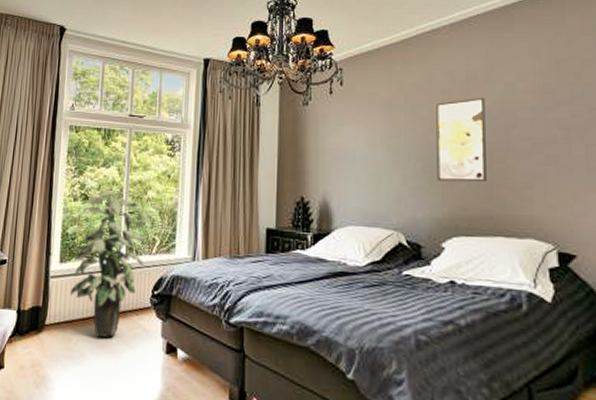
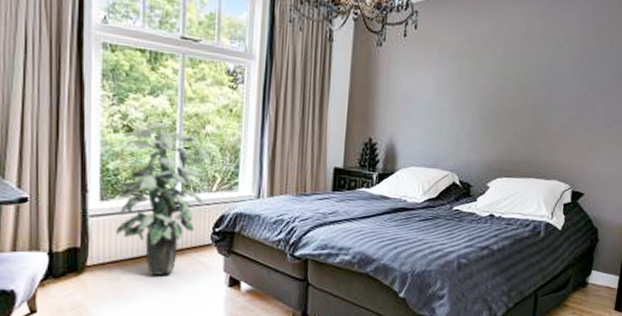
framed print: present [436,98,487,182] -> none [490,54,538,131]

